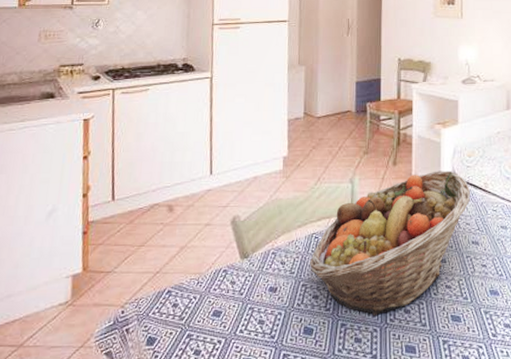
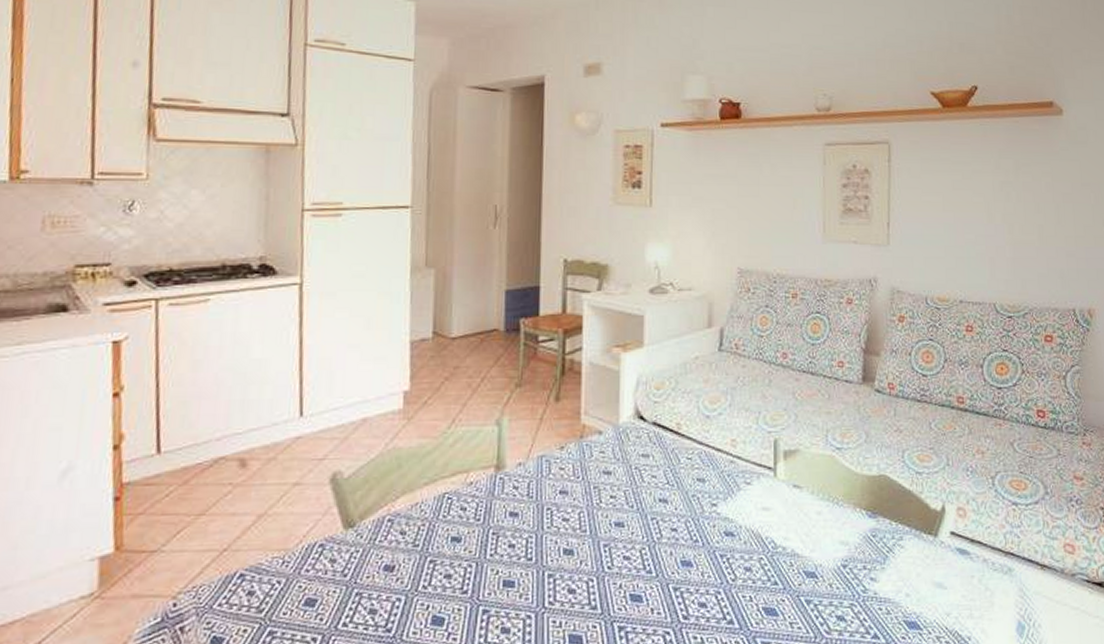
fruit basket: present [310,170,471,316] -> none [440,407,659,599]

